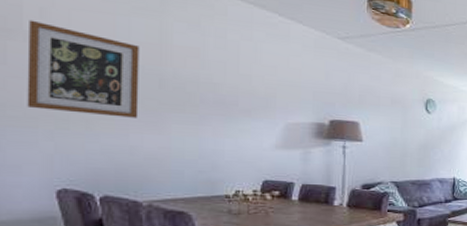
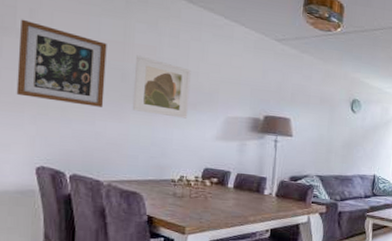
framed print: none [174,58,243,127] -> present [132,55,191,119]

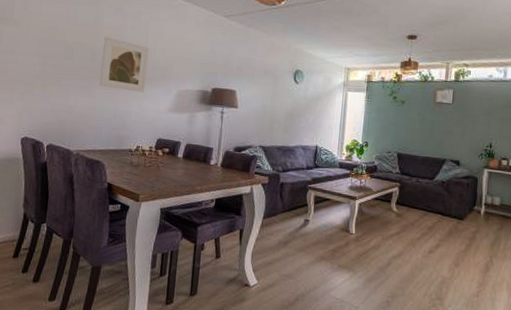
wall art: present [16,19,107,107] -> none [10,10,82,84]

